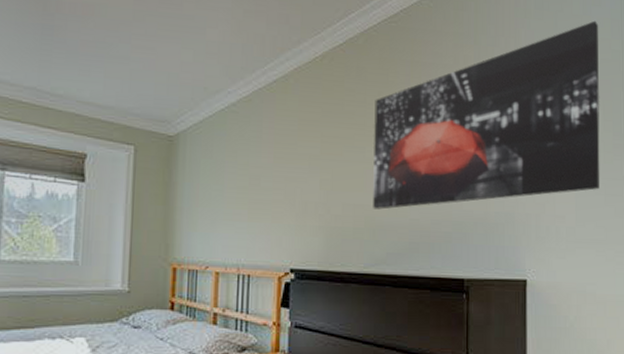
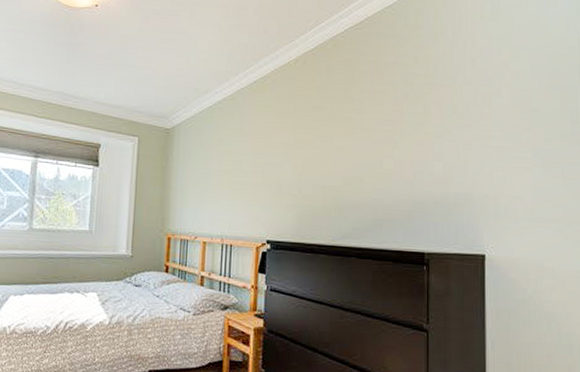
wall art: present [373,20,600,210] -> none [340,19,558,190]

